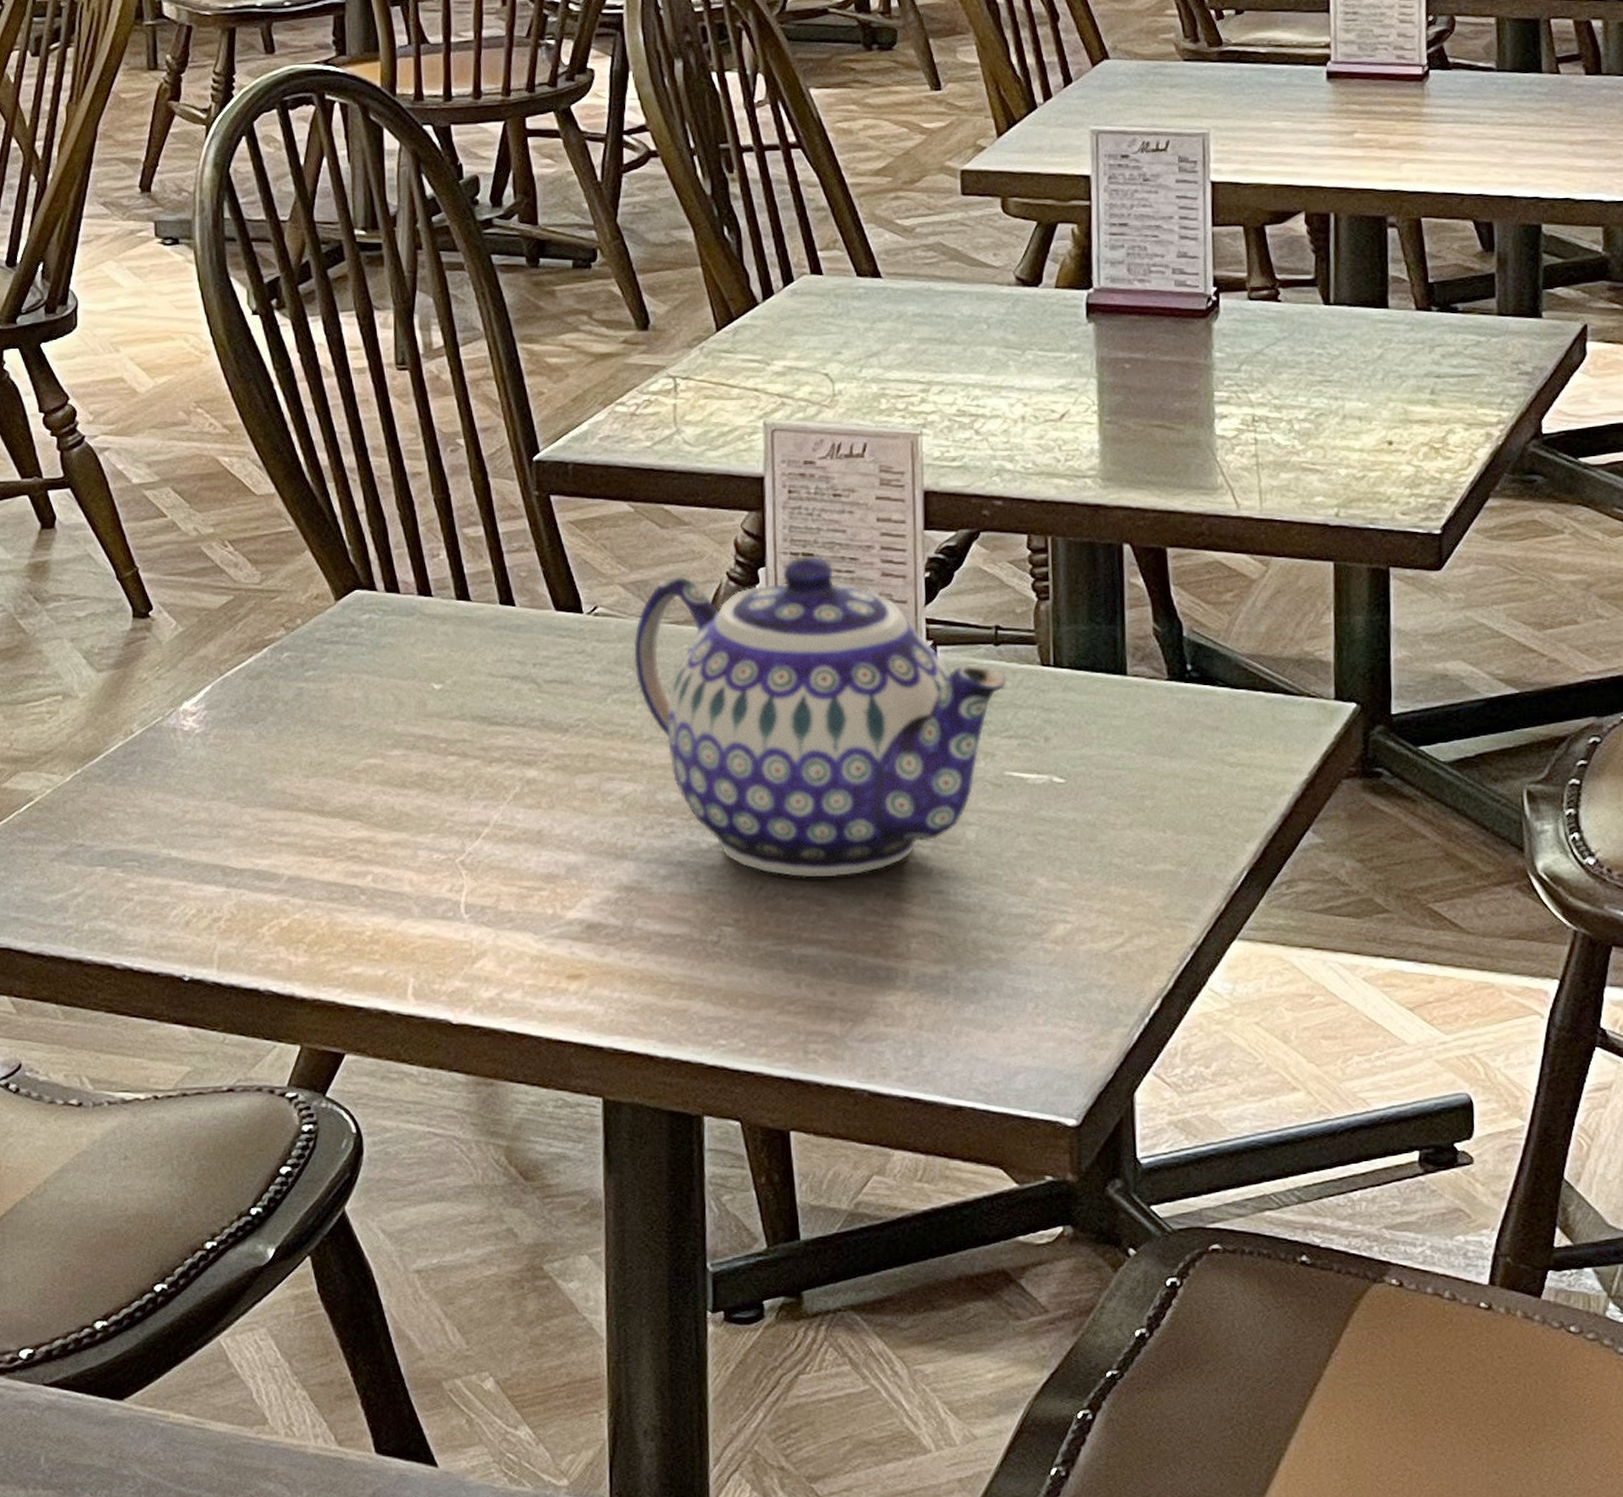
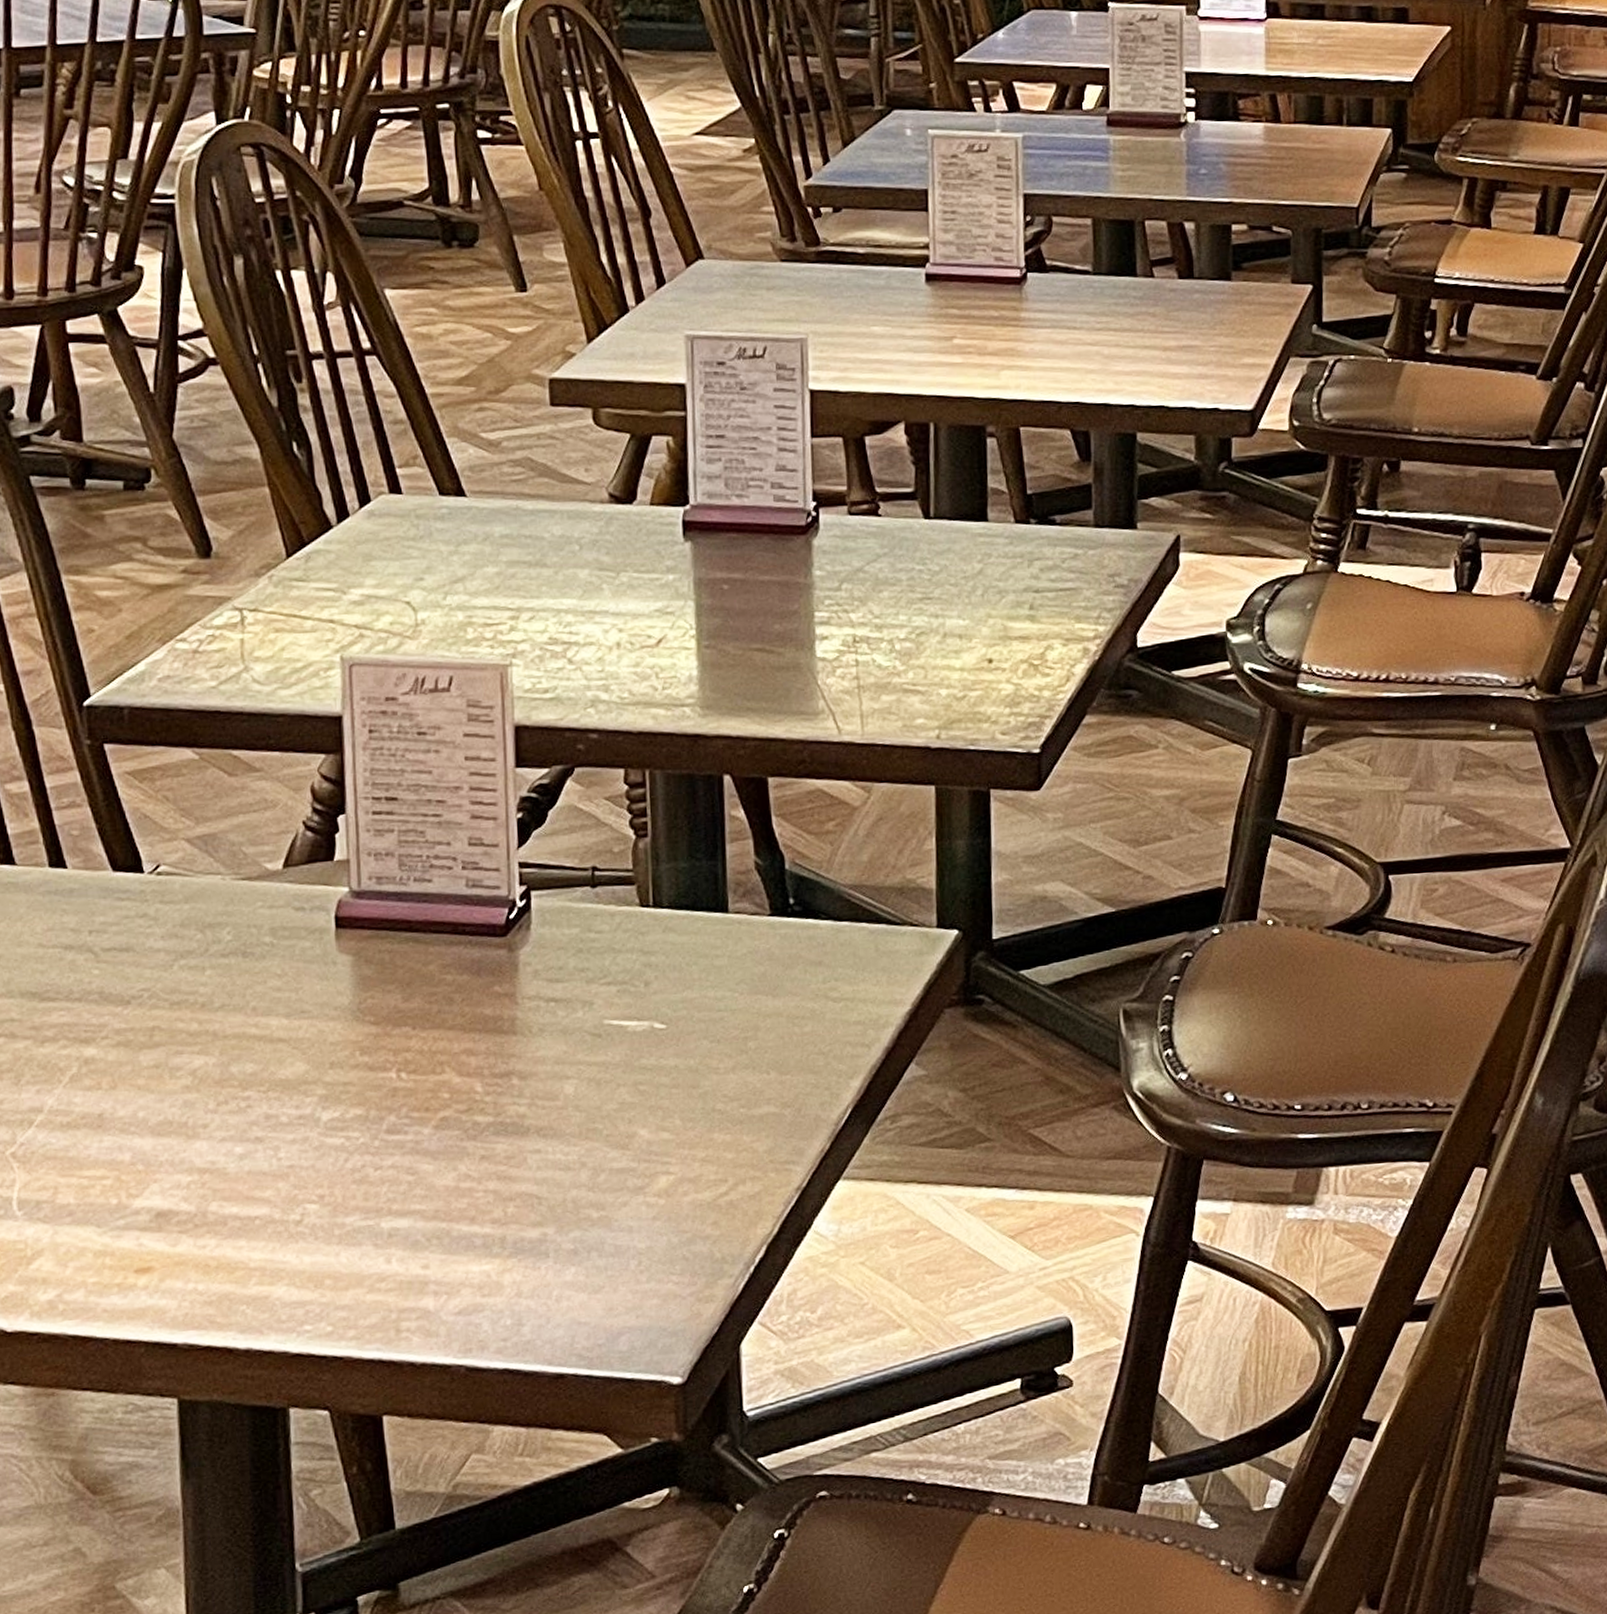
teapot: present [633,556,1007,878] -> none [201,800,605,1146]

